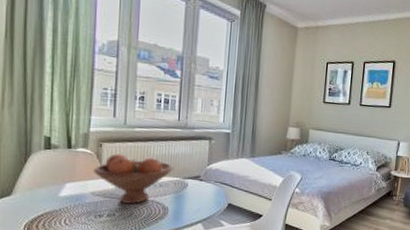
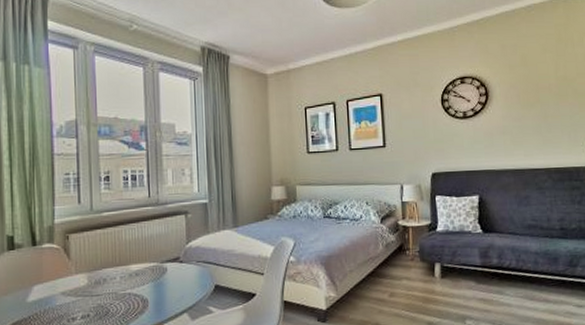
fruit bowl: present [94,153,174,204] -> none [62,243,149,301]

